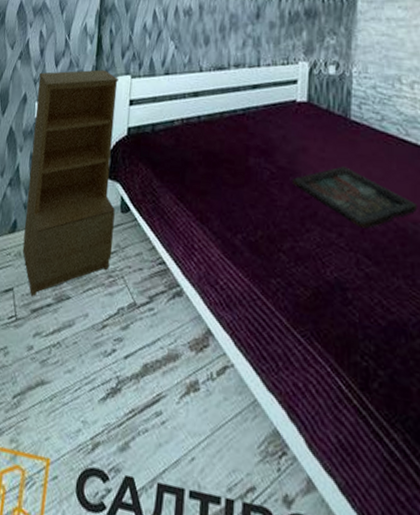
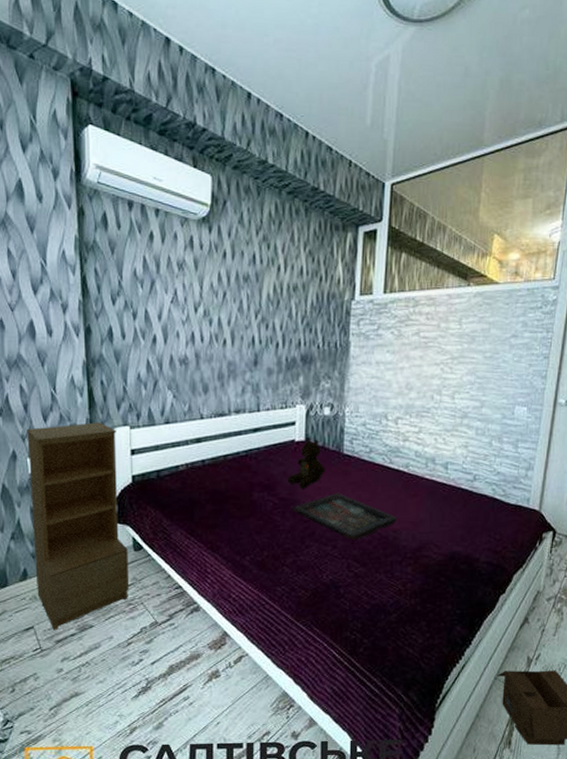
teddy bear: none [287,97,330,158] -> present [287,436,325,489]

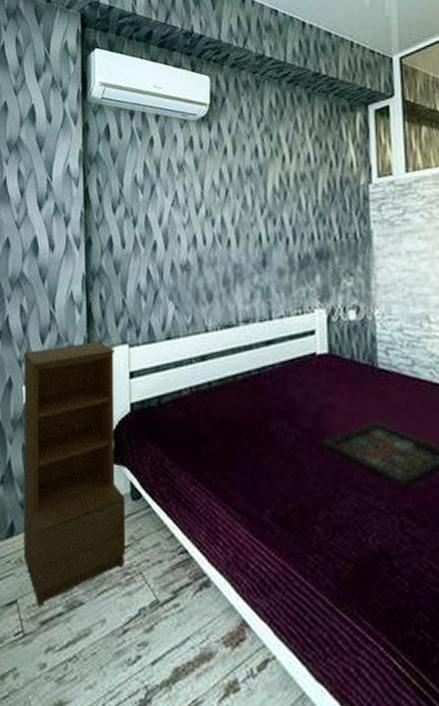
teddy bear: present [287,436,325,489] -> none [310,348,357,416]

